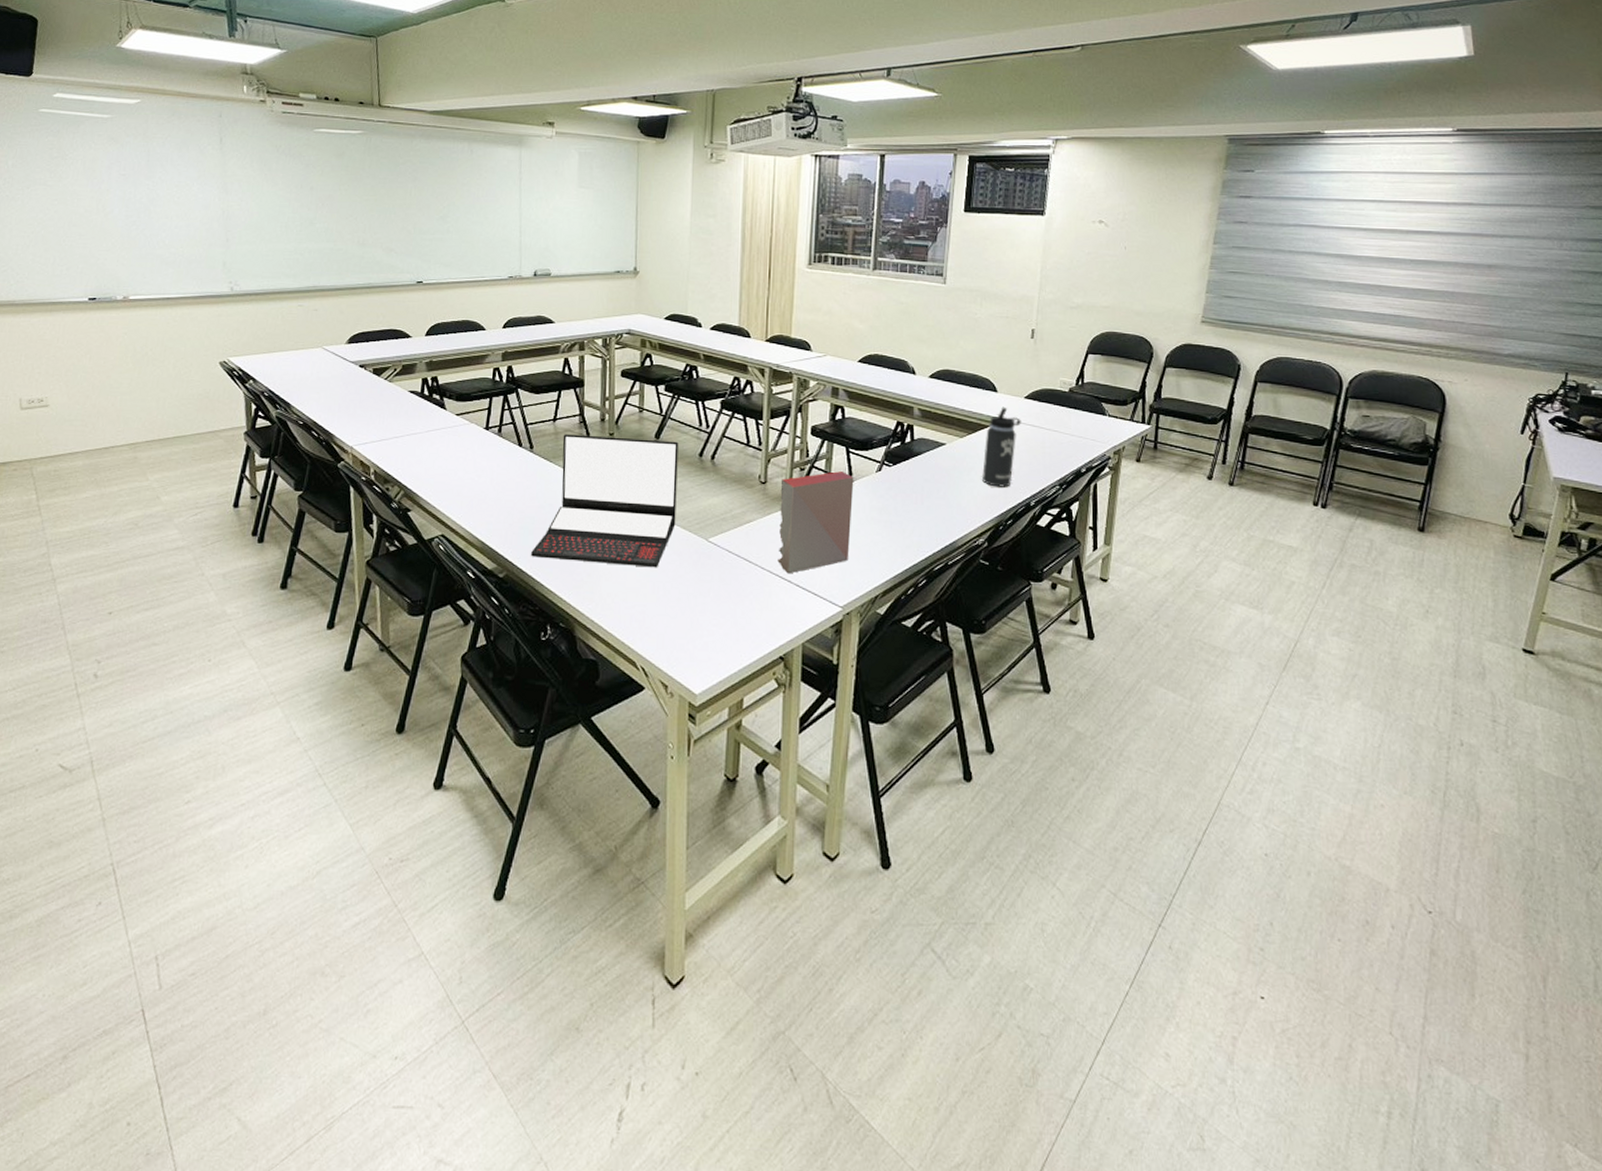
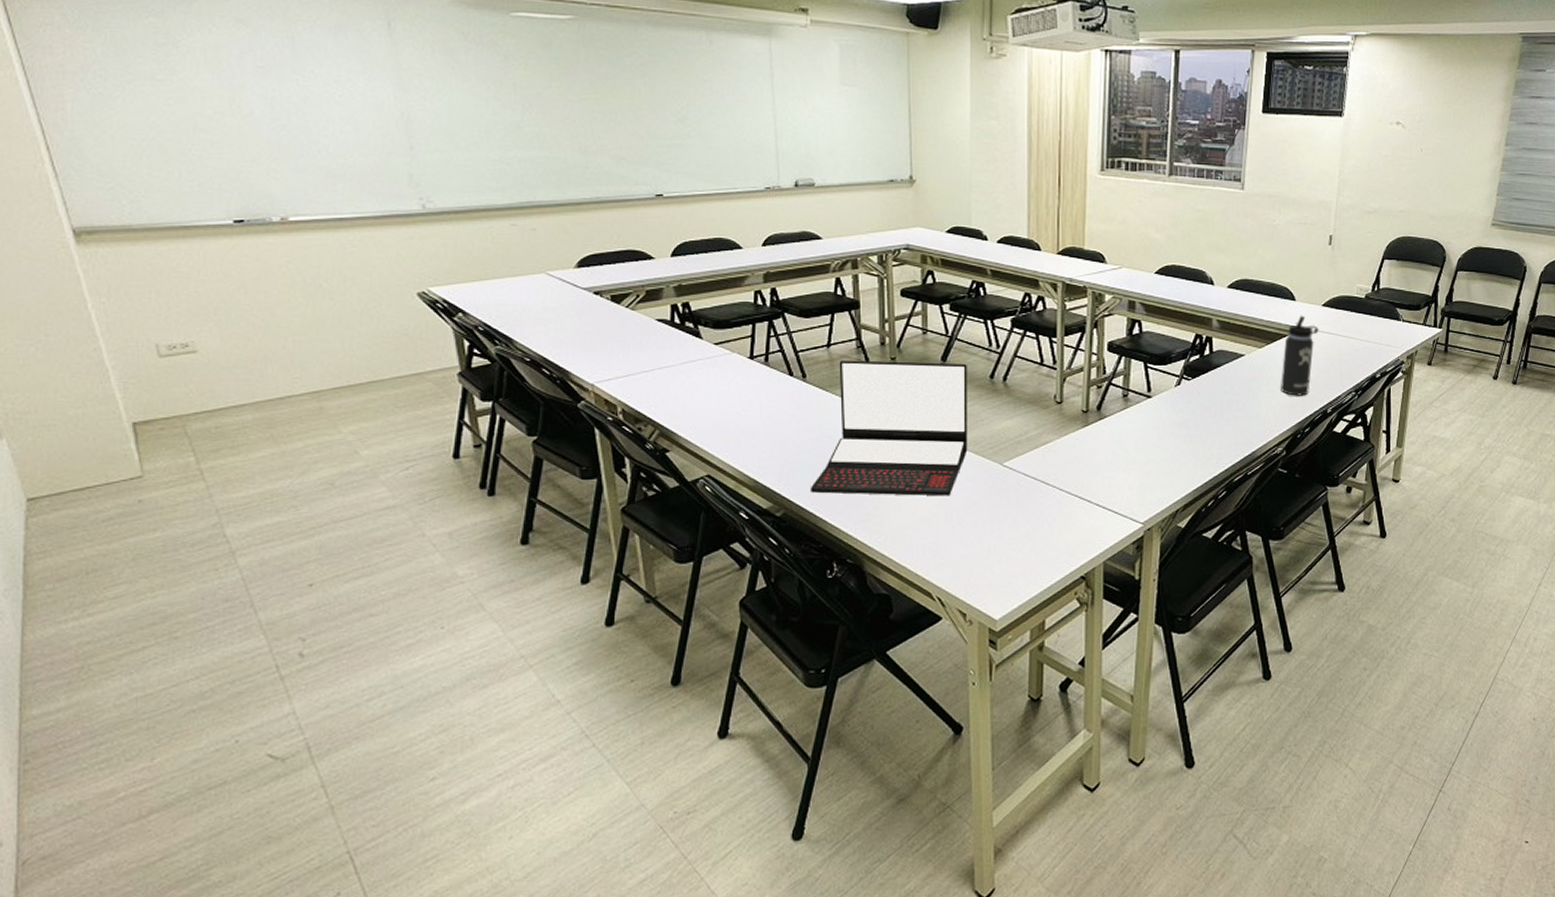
book: present [777,471,854,574] -> none [1076,387,1153,494]

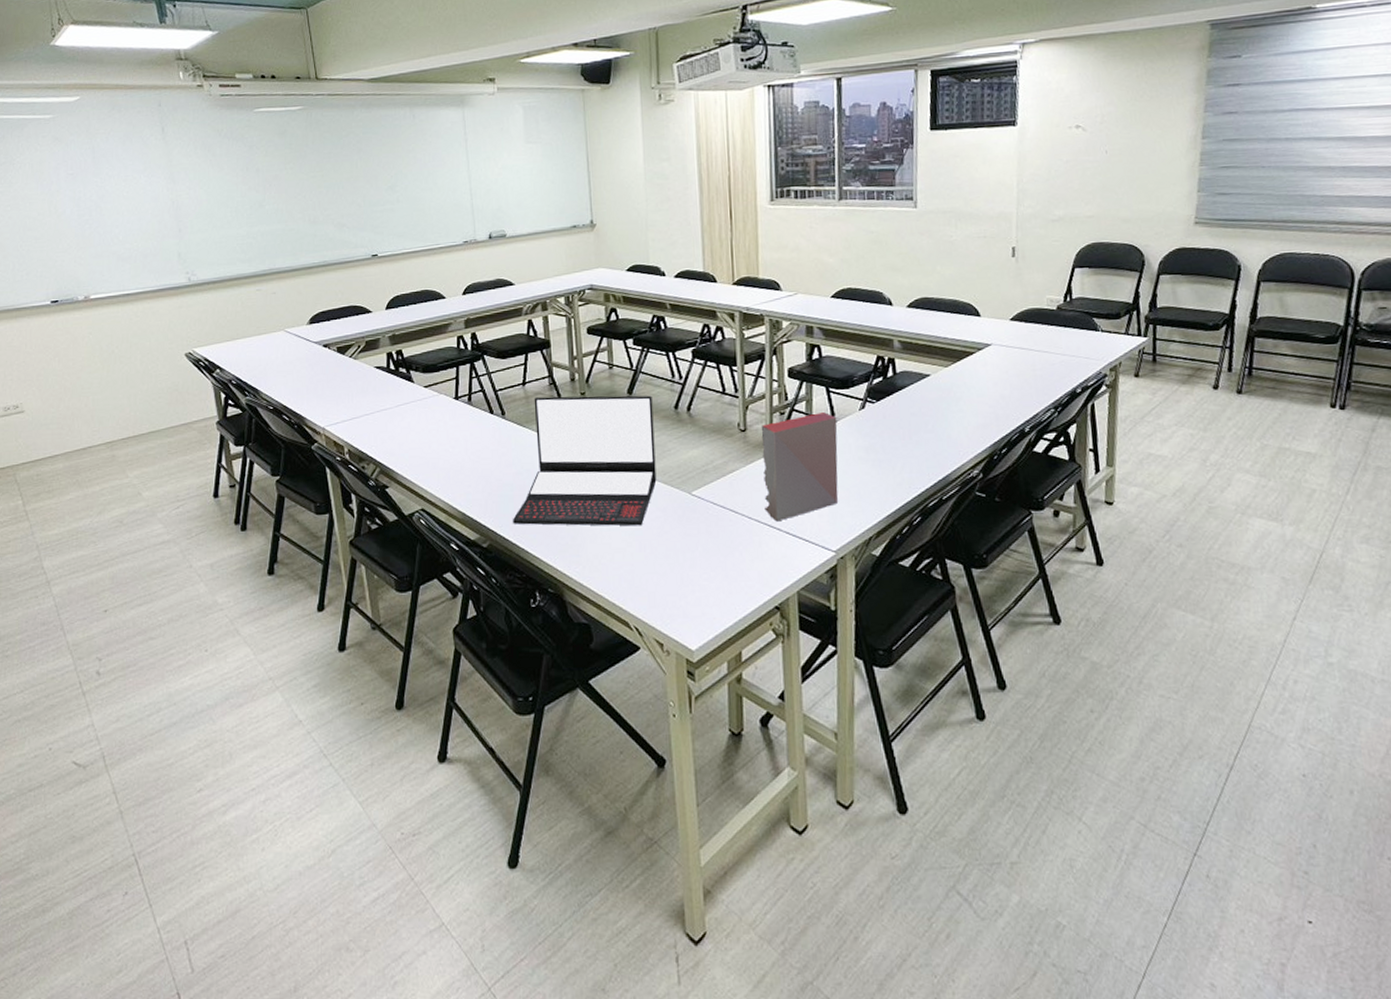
book: none [1076,387,1153,494] -> present [761,412,838,522]
thermos bottle: present [1281,315,1319,396] -> none [971,331,1009,416]

